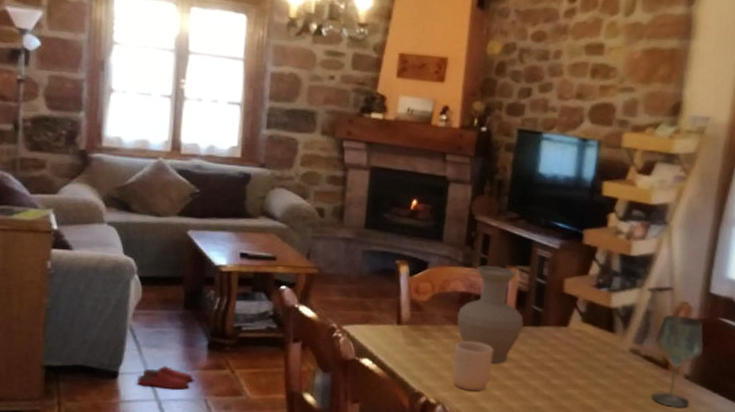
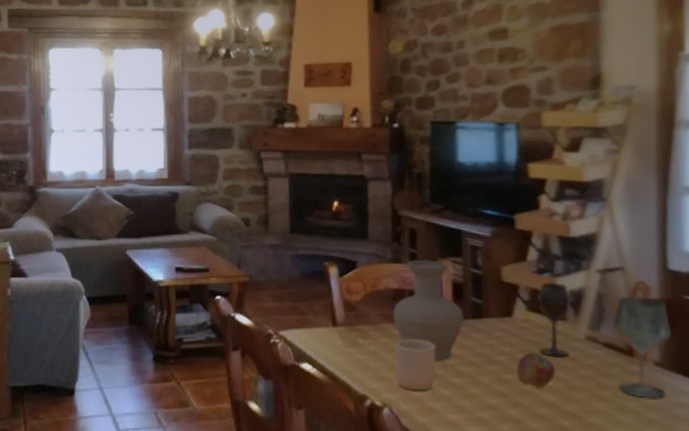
slippers: present [136,365,193,391] -> none [91,380,142,405]
fruit: none [564,360,599,394] -> present [516,352,556,388]
wine glass: none [587,296,622,367] -> present [537,282,570,358]

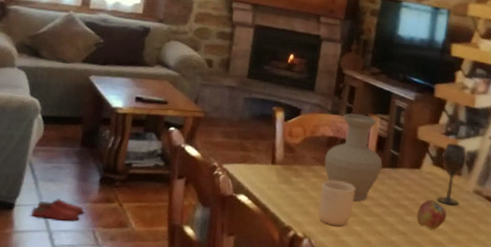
slippers: none [91,380,142,405] -> present [30,198,84,222]

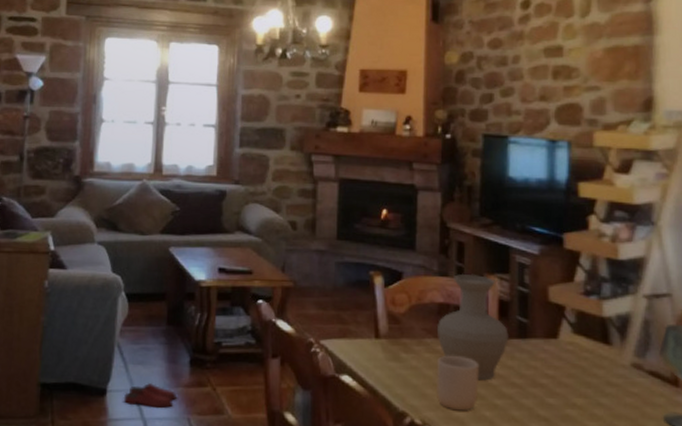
fruit: present [416,199,447,230] -> none [559,376,600,415]
wine glass: present [436,143,467,206] -> none [583,305,616,384]

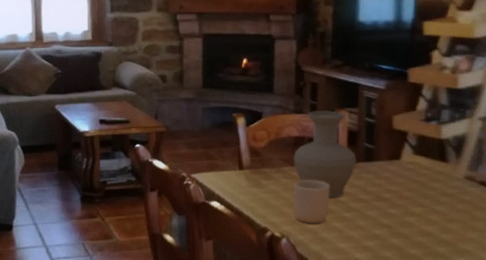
slippers: present [123,382,176,409] -> none [27,217,72,238]

